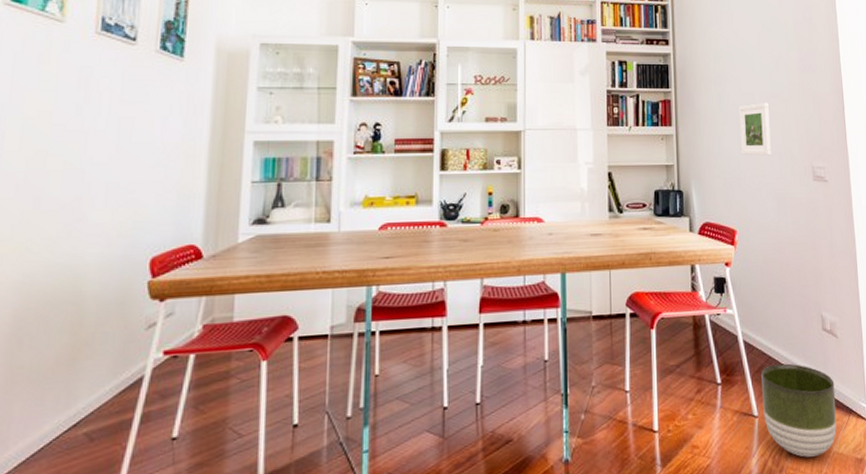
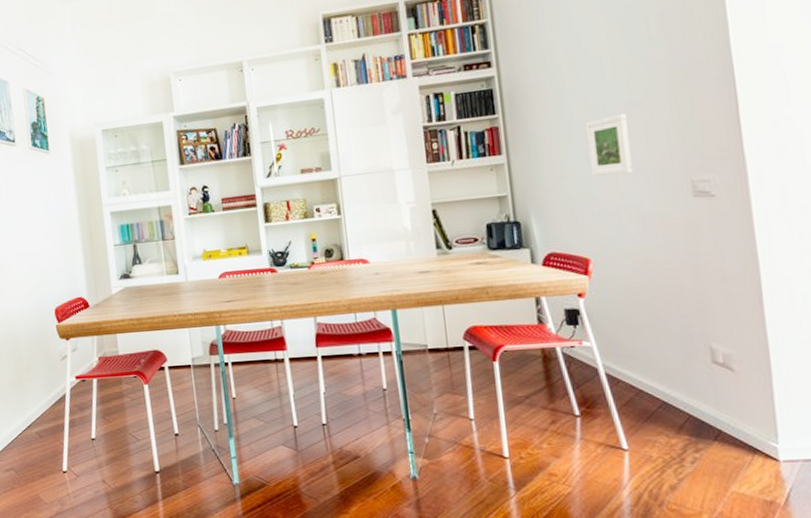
planter: present [761,363,837,458] -> none [630,397,735,494]

